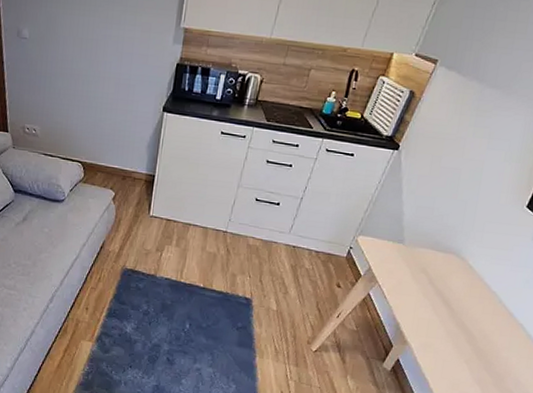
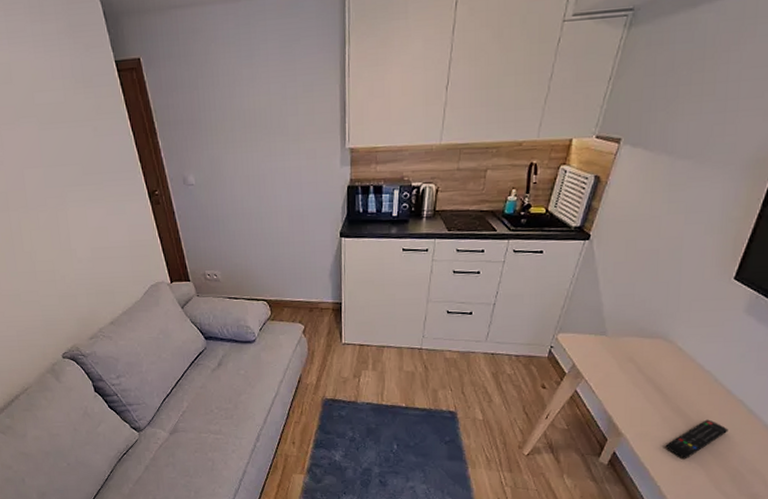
remote control: none [446,338,507,375] -> present [665,419,729,458]

